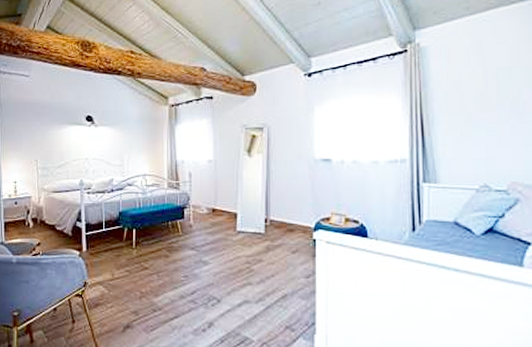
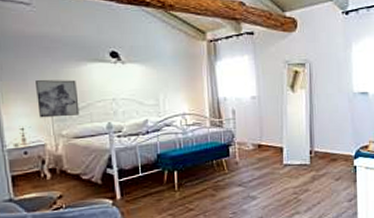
wall art: none [28,140,59,173] -> present [36,80,80,118]

